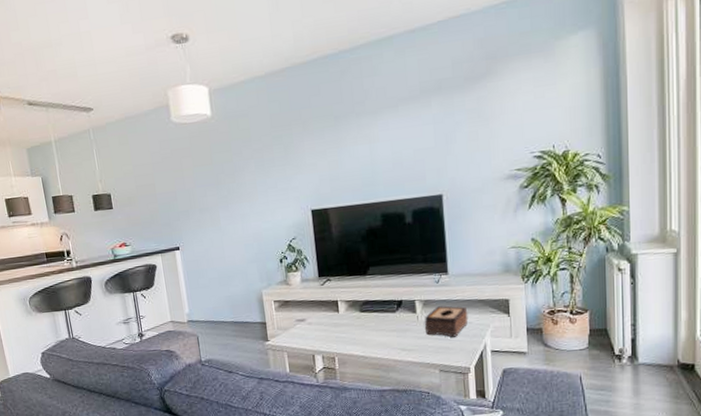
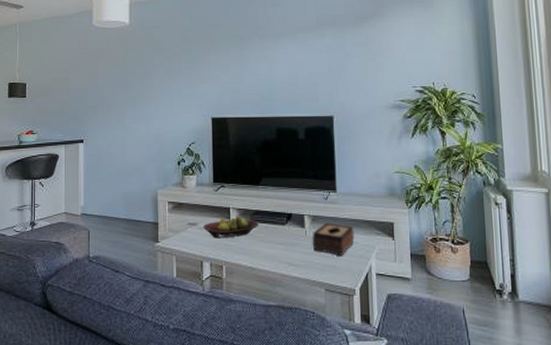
fruit bowl: none [312,308,369,332] -> present [203,216,259,239]

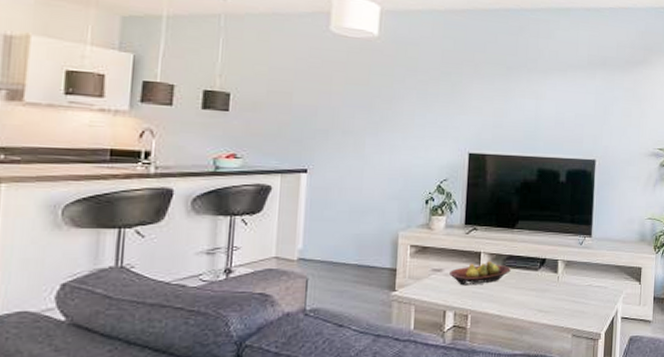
tissue box: present [312,223,355,256] -> none [563,268,605,301]

